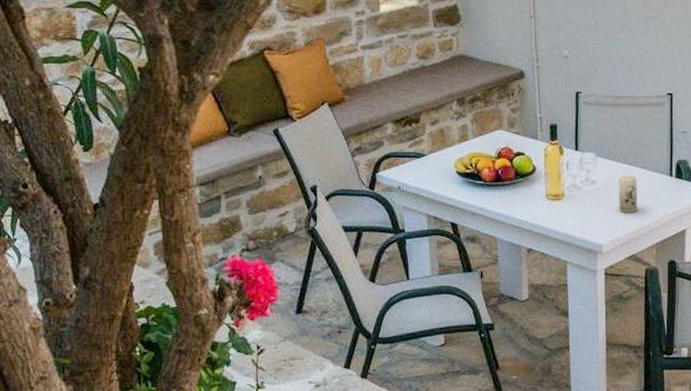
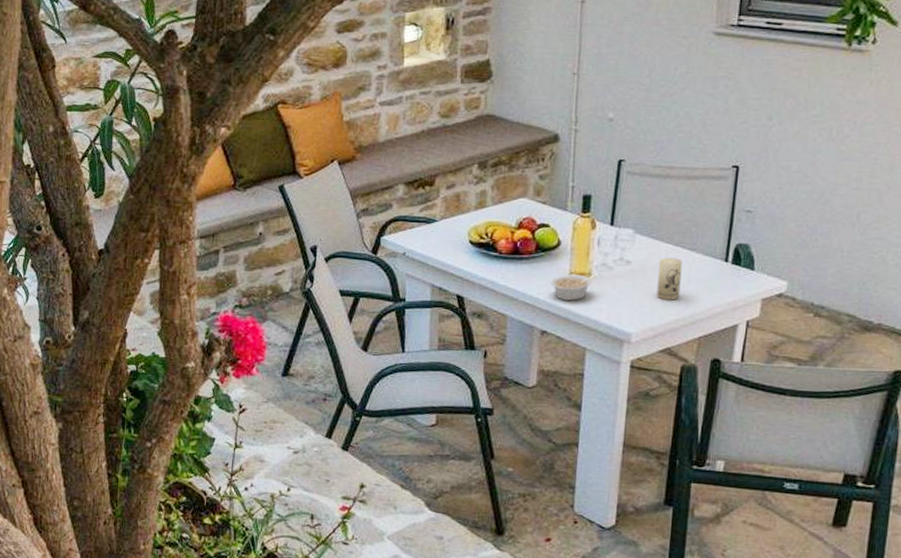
legume: none [531,194,571,220] -> present [550,274,599,301]

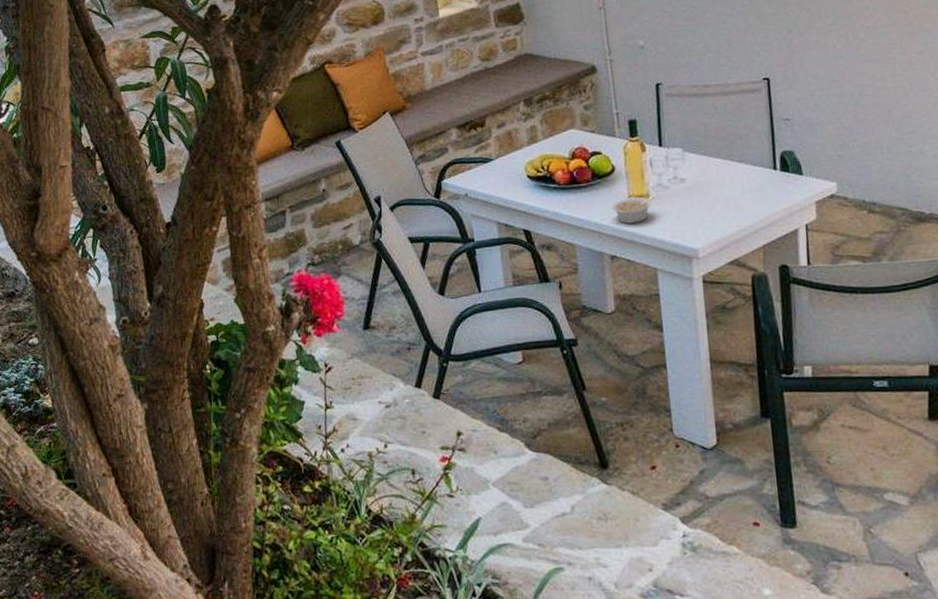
candle: present [656,257,683,300] -> none [711,171,738,213]

